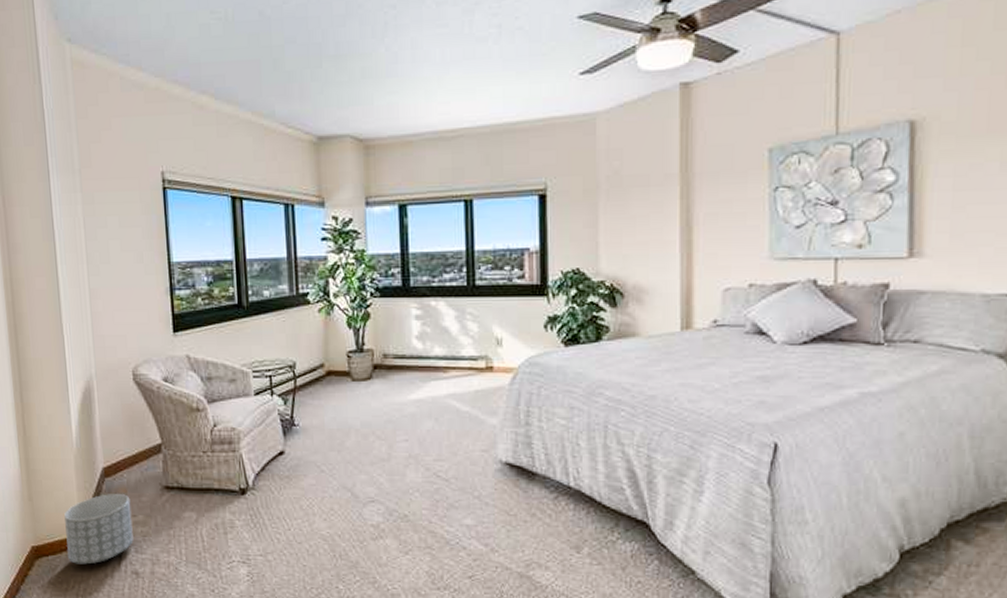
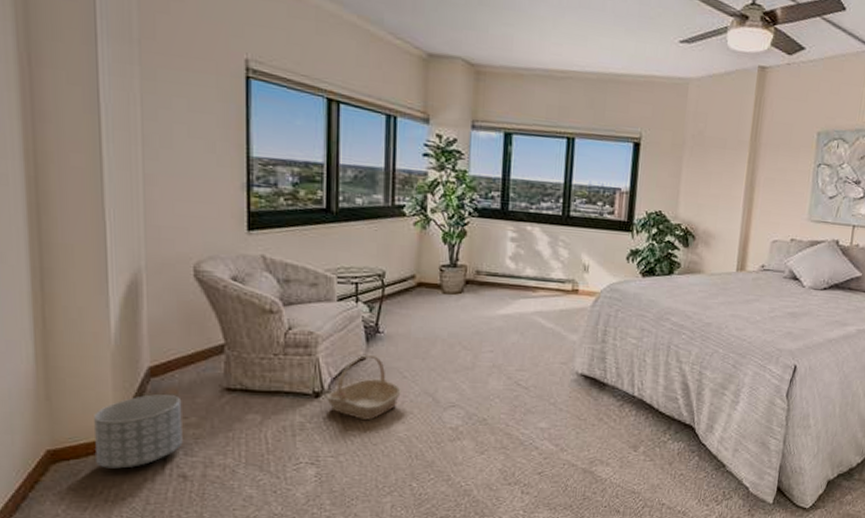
basket: none [251,448,322,517] -> present [325,354,403,420]

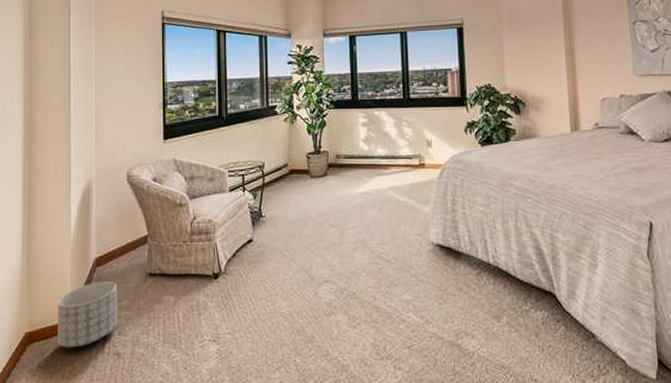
basket: present [325,354,403,420] -> none [222,237,283,297]

